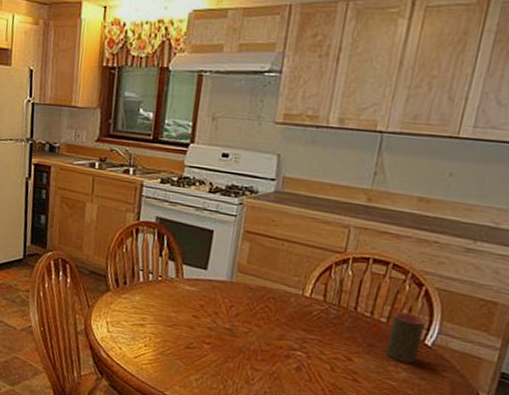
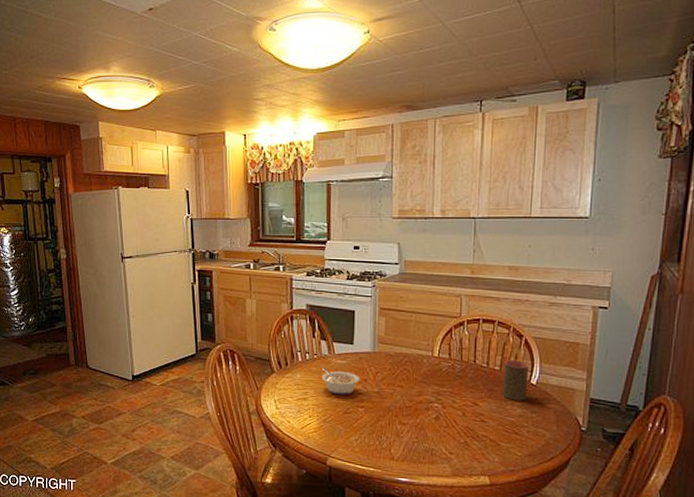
legume: none [164,293,209,327] -> present [321,368,359,395]

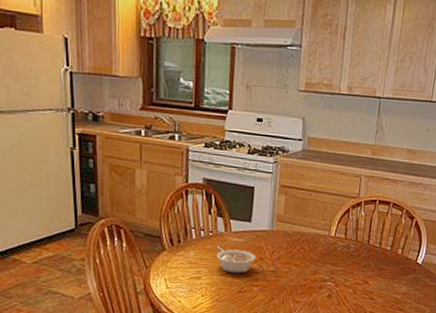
cup: present [503,360,529,401] -> none [391,240,417,279]

